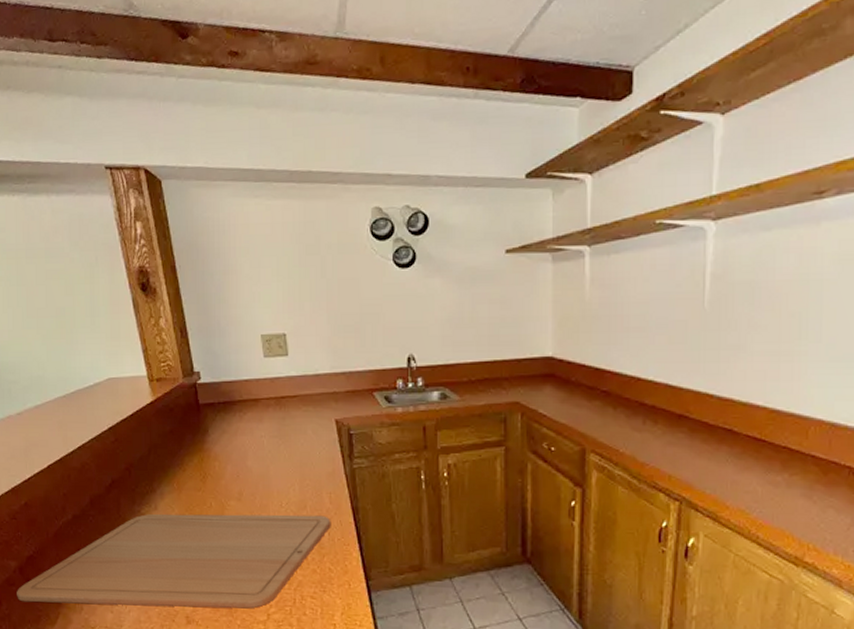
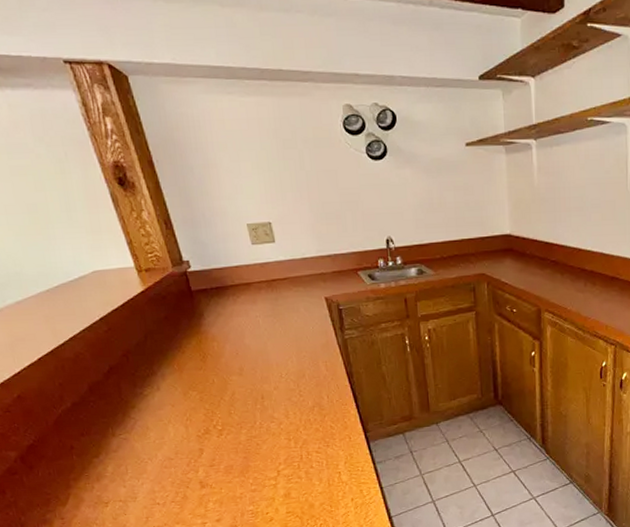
chopping board: present [17,514,331,609] -> none [20,381,329,488]

